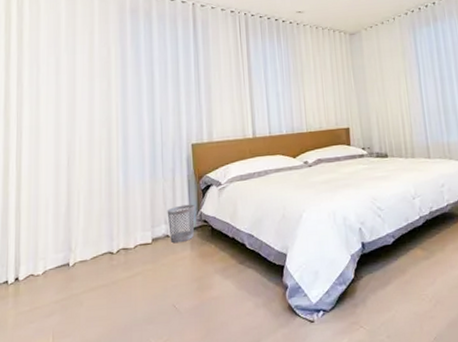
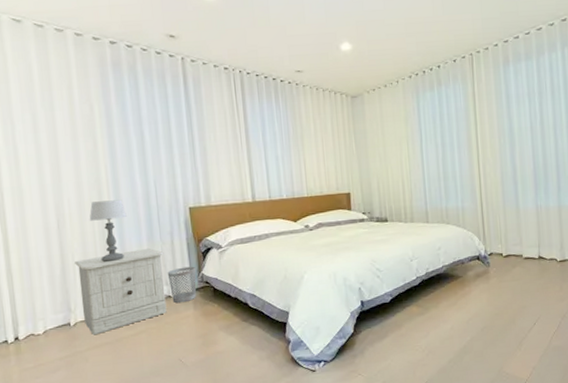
nightstand: none [80,185,165,277] -> present [75,248,167,336]
table lamp: none [97,137,132,200] -> present [89,199,127,263]

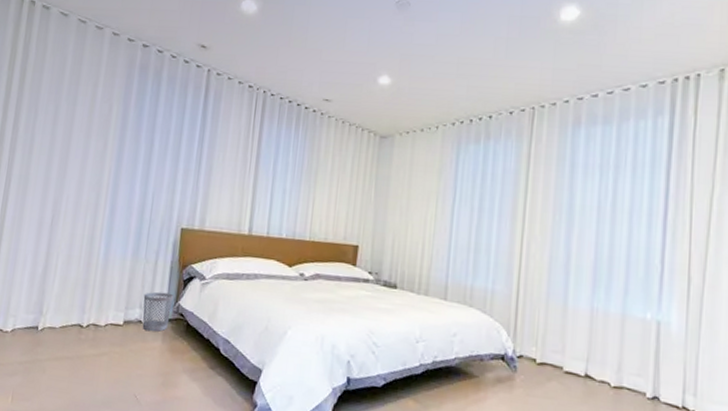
nightstand: present [75,248,167,336] -> none [52,261,145,346]
table lamp: present [89,199,127,263] -> none [81,204,119,271]

